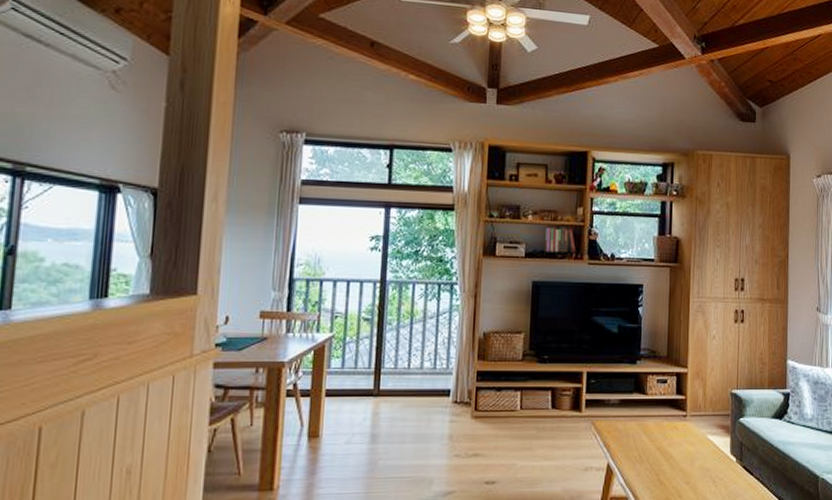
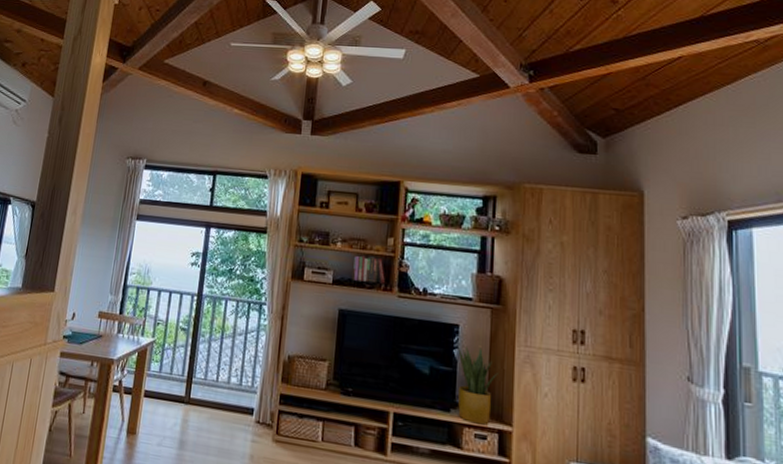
planter: none [642,303,676,371] -> present [458,347,498,425]

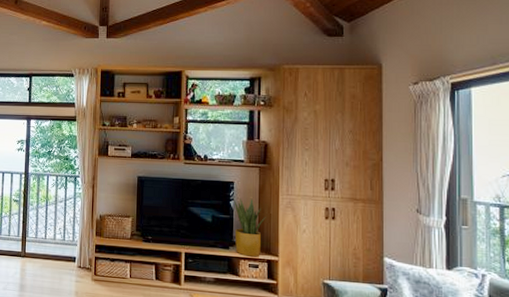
books: present [351,255,385,284] -> none [146,132,173,154]

